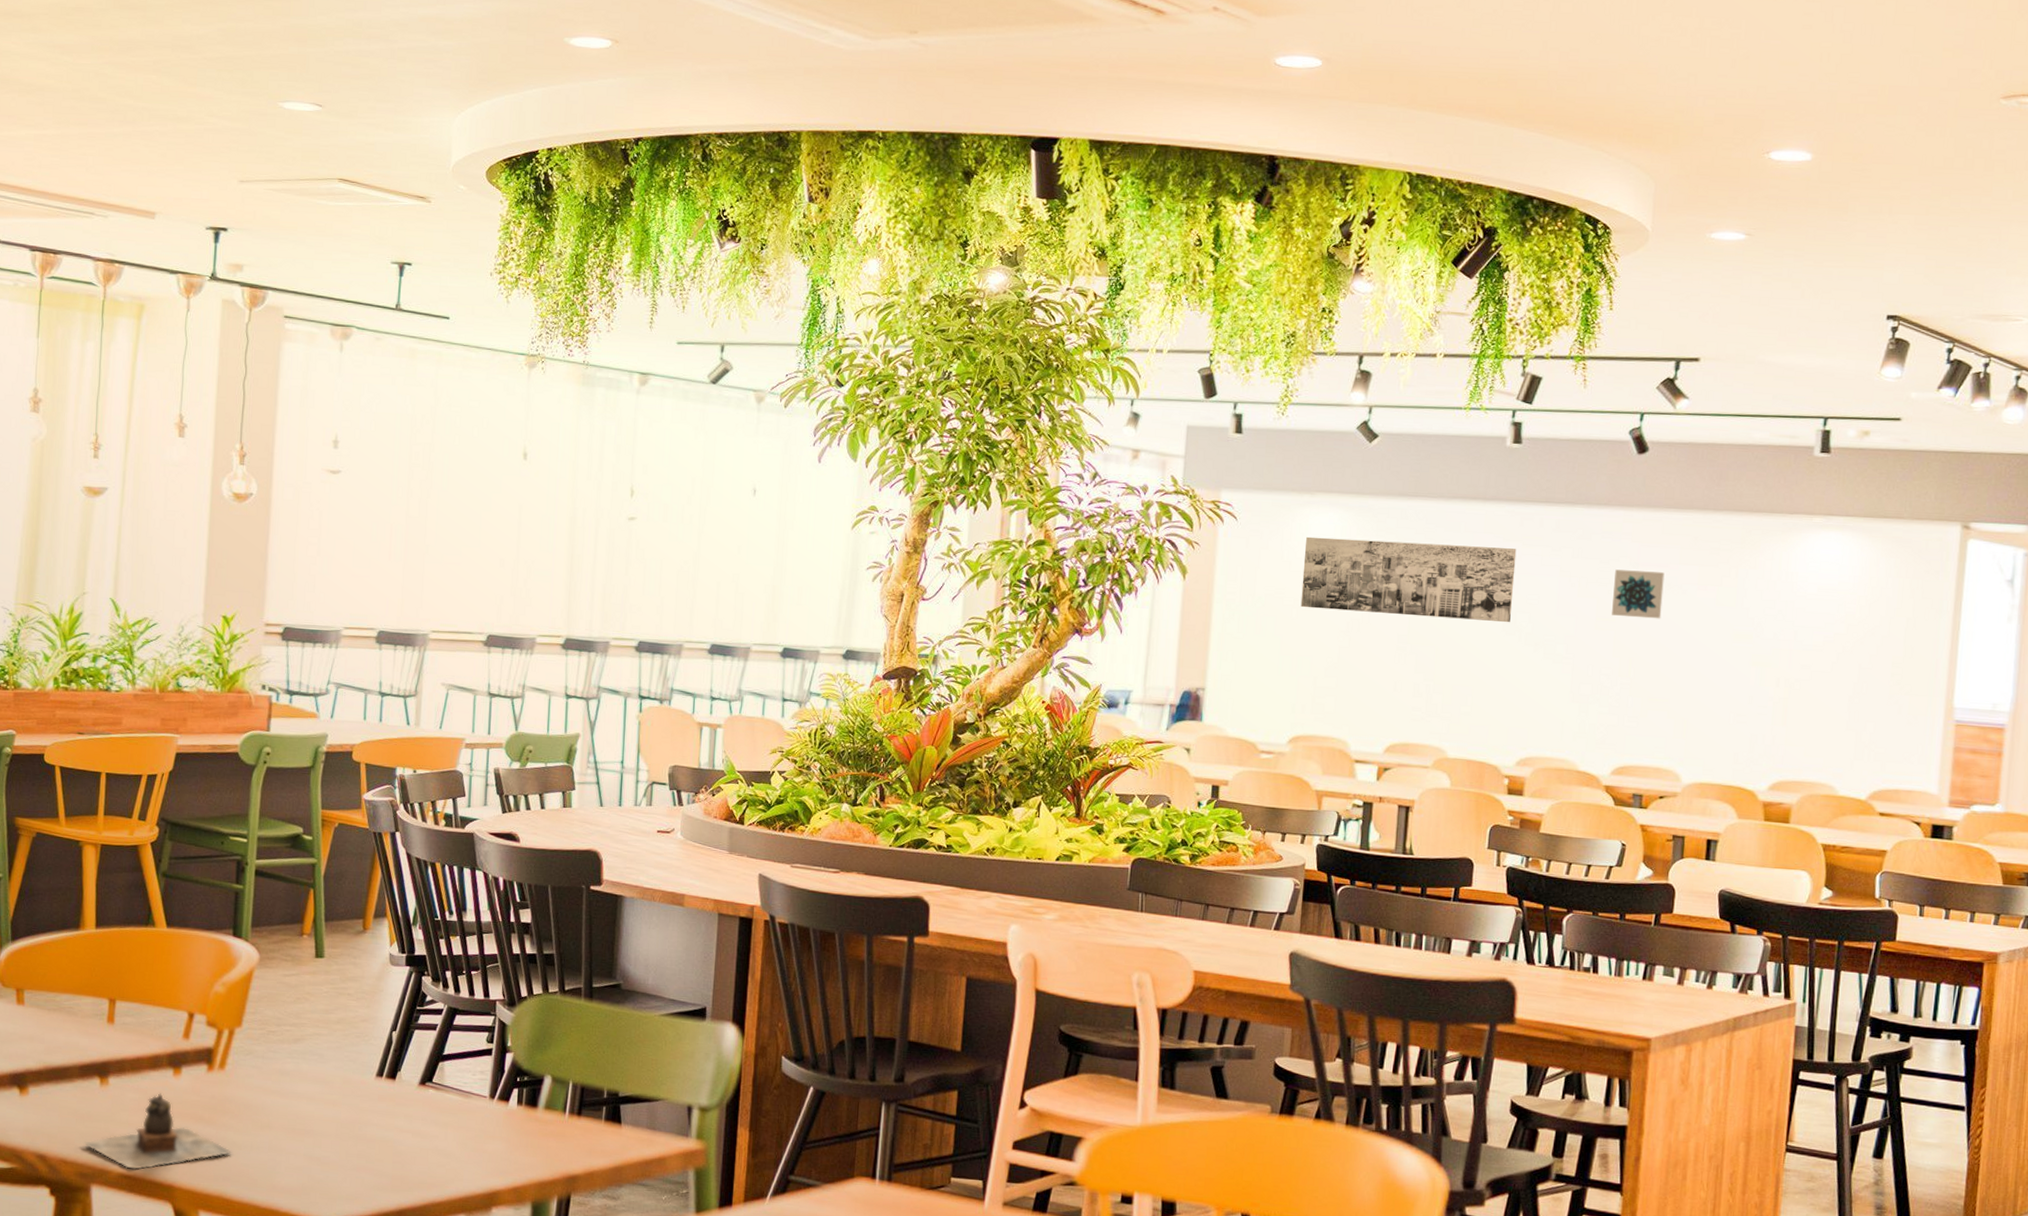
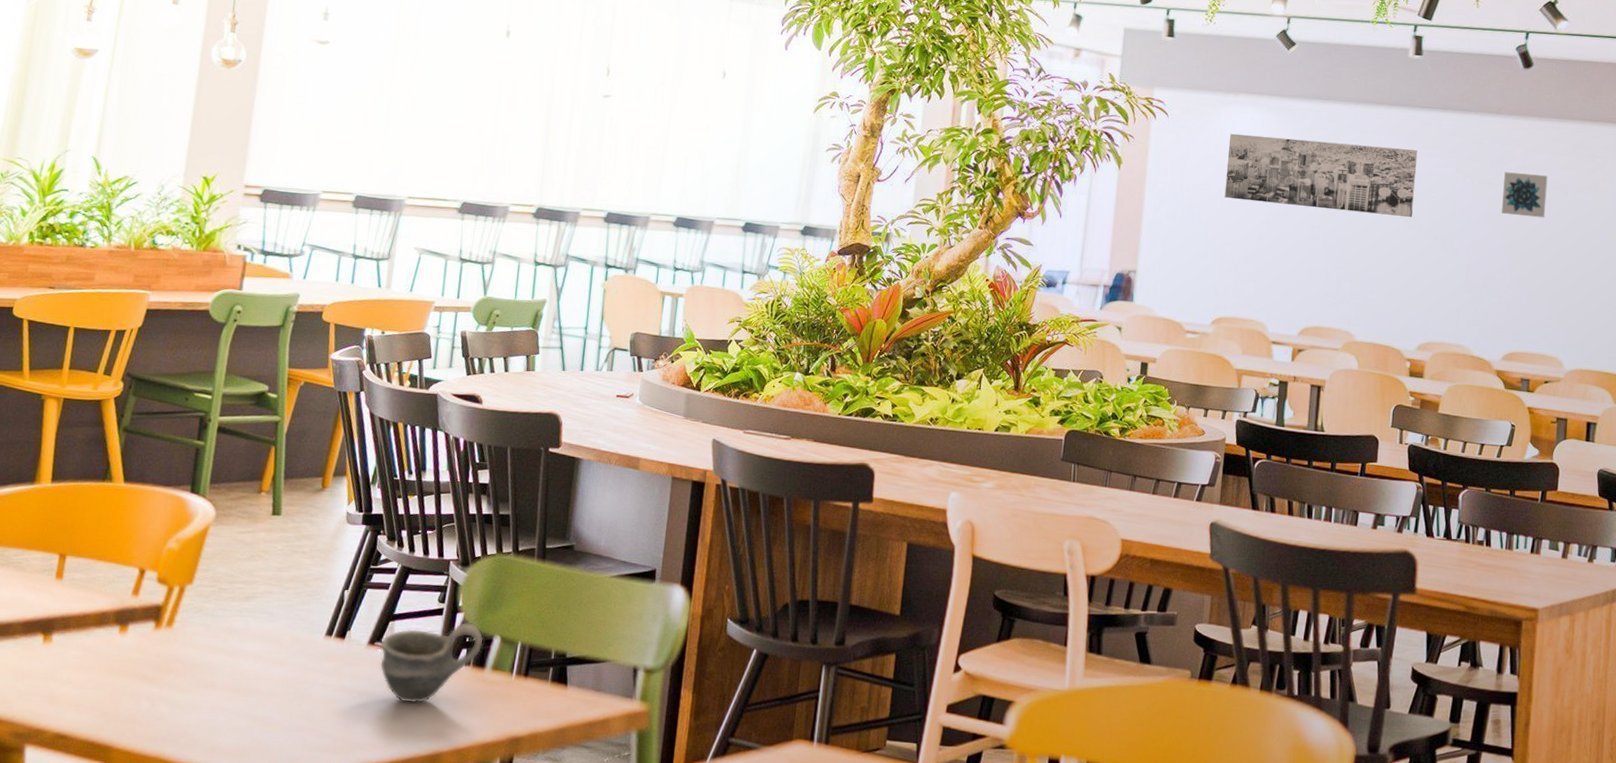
teapot: present [82,1093,233,1170] -> none [20,651,174,730]
cup: none [431,1062,534,1143] -> present [380,622,484,704]

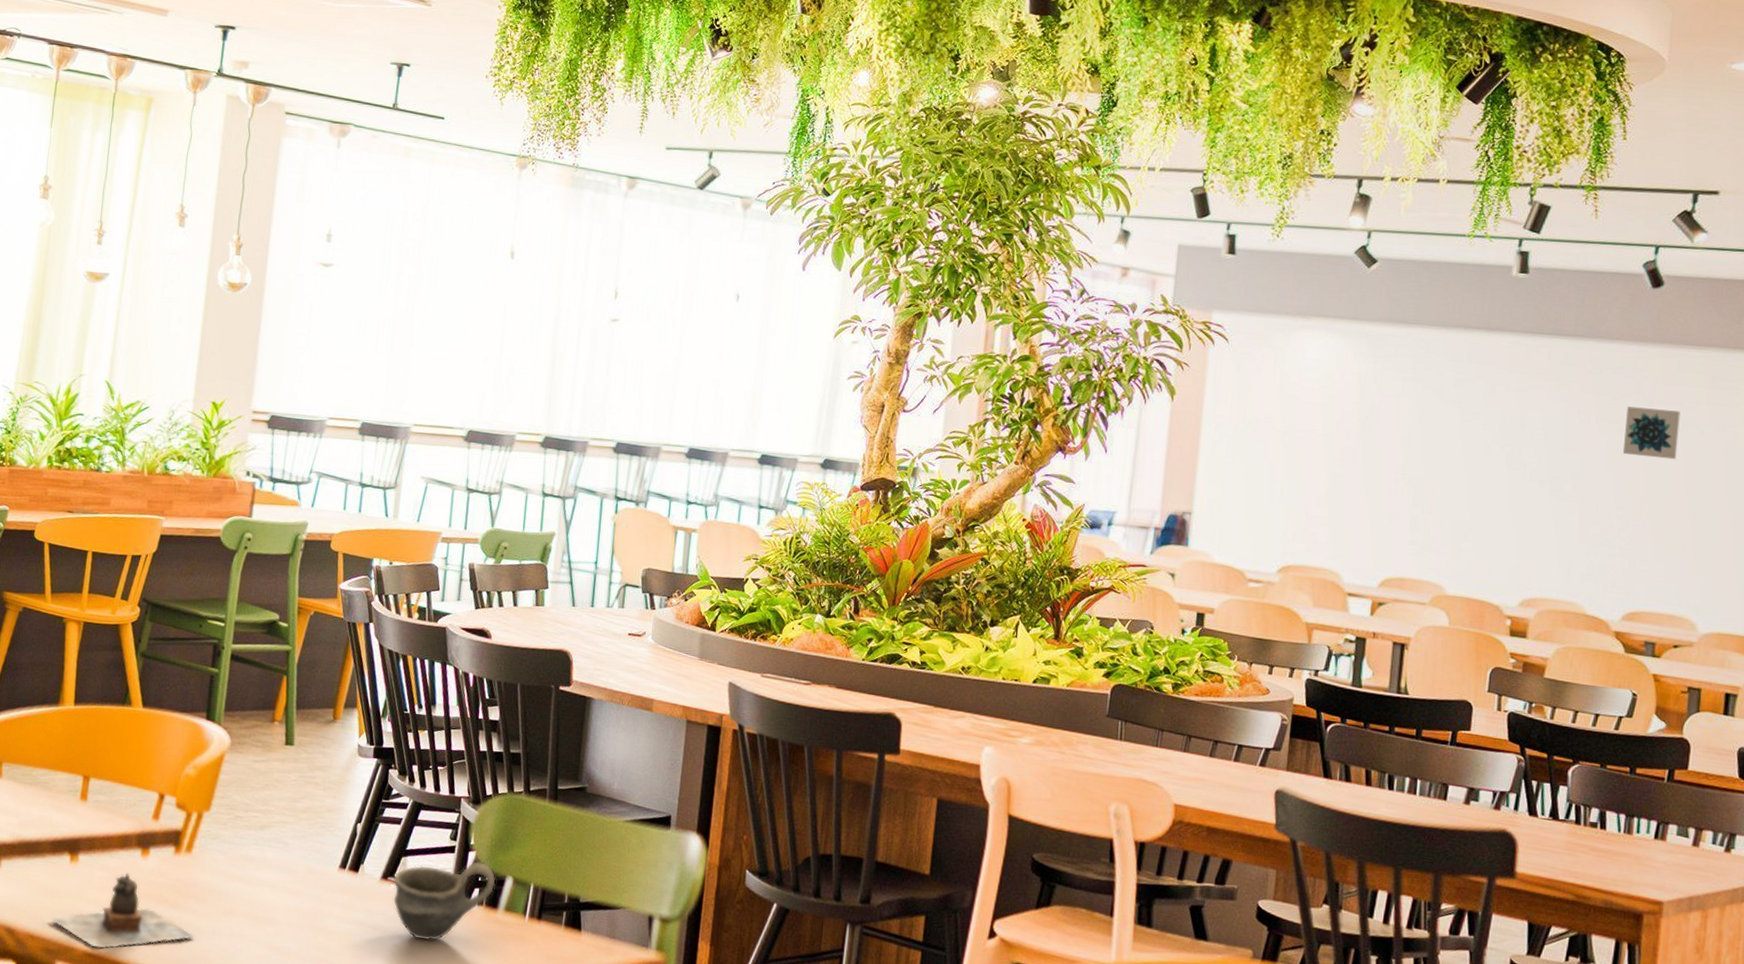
teapot: none [20,651,174,730] -> present [50,873,195,949]
wall art: present [1224,133,1418,218] -> none [1293,361,1522,458]

